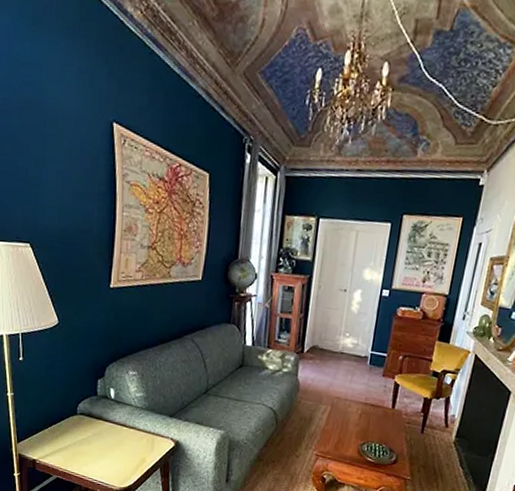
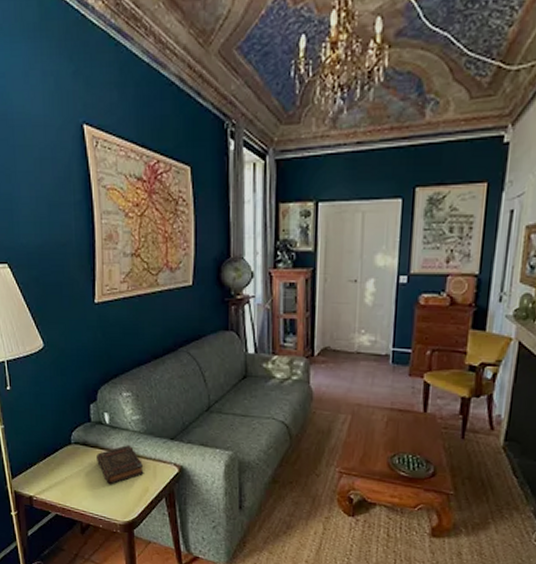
book: none [100,418,143,454] -> present [97,444,144,485]

